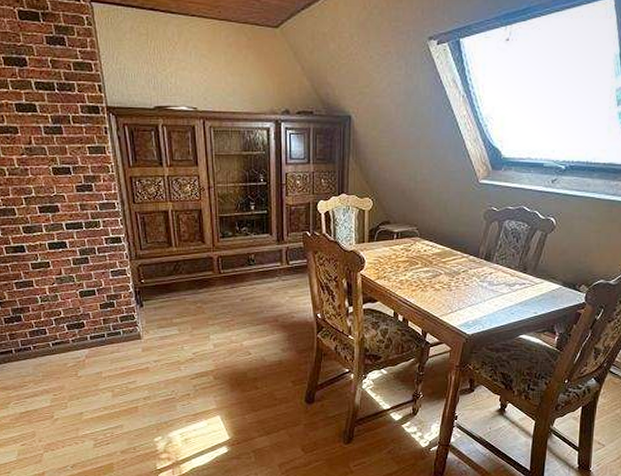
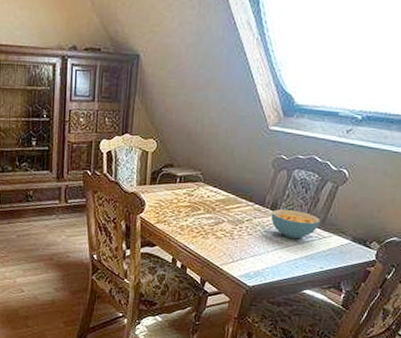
cereal bowl: none [485,259,532,287] -> present [271,209,320,239]

